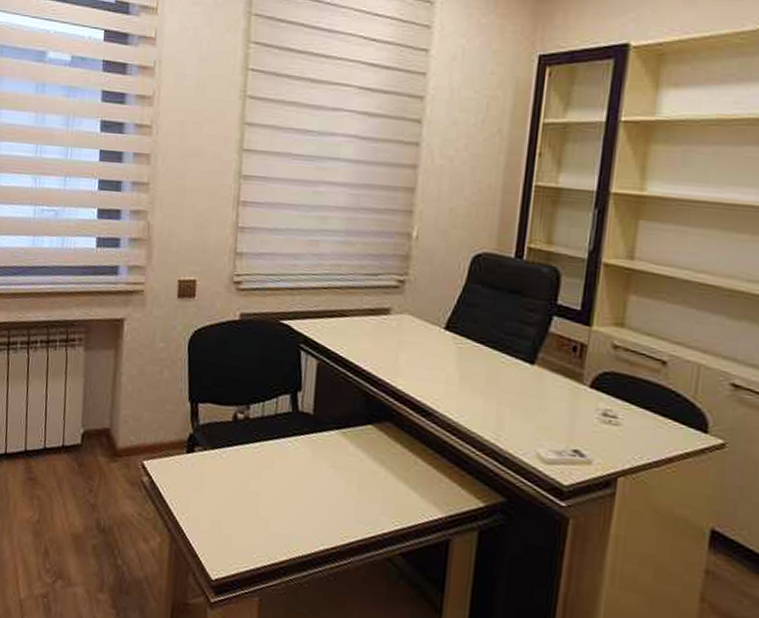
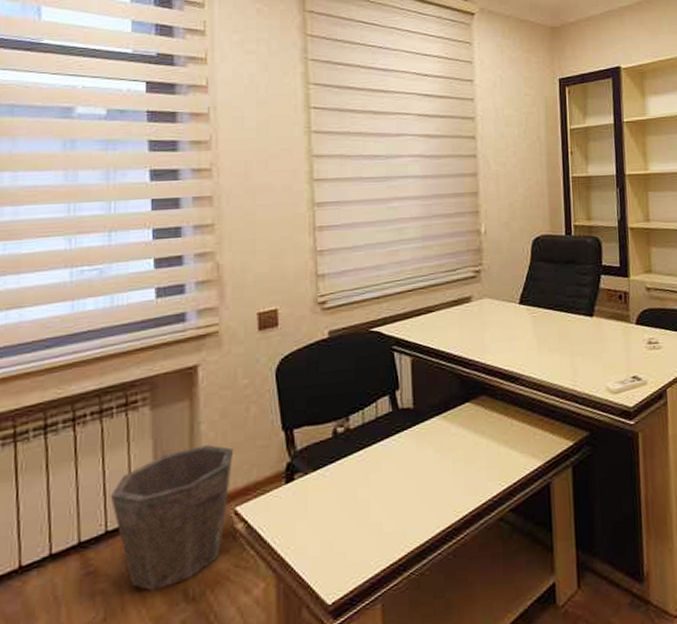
waste bin: none [49,394,147,512] -> present [110,445,234,591]

